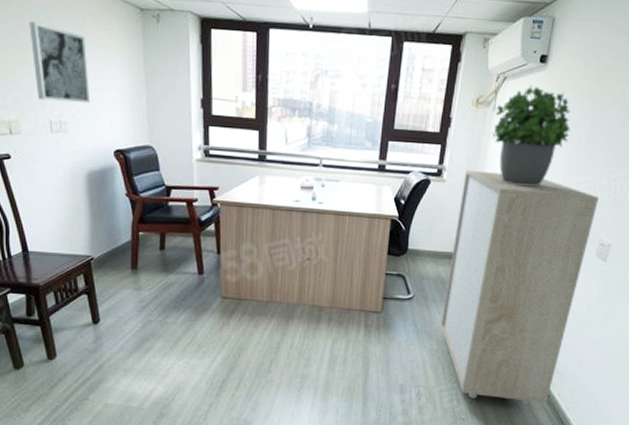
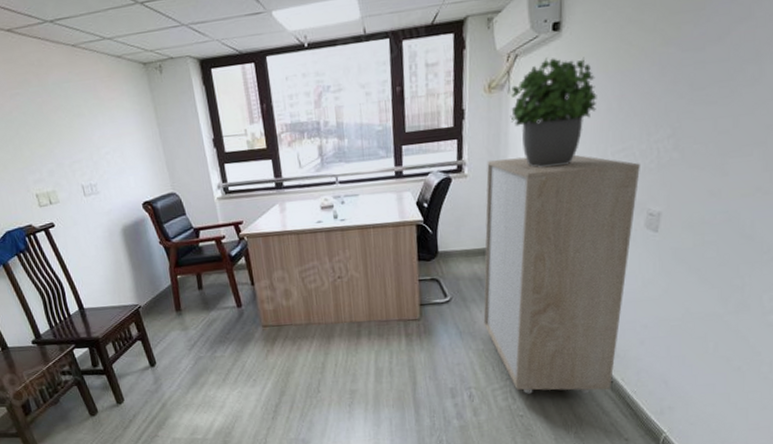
wall art: present [29,20,91,104] -> none [49,95,114,168]

